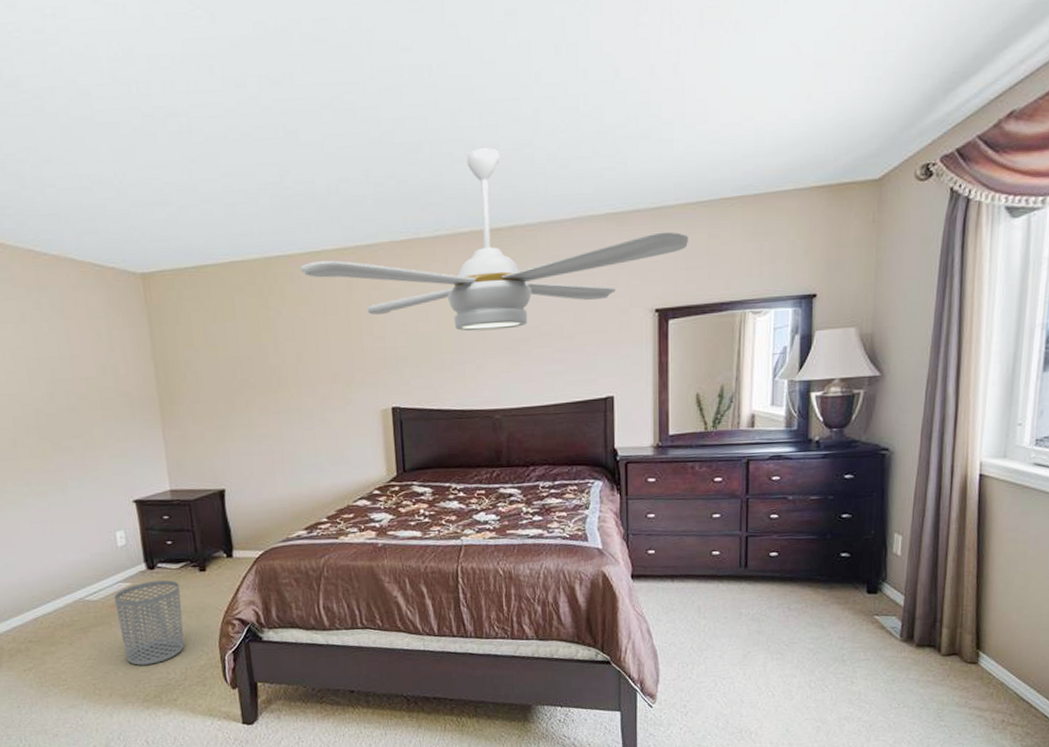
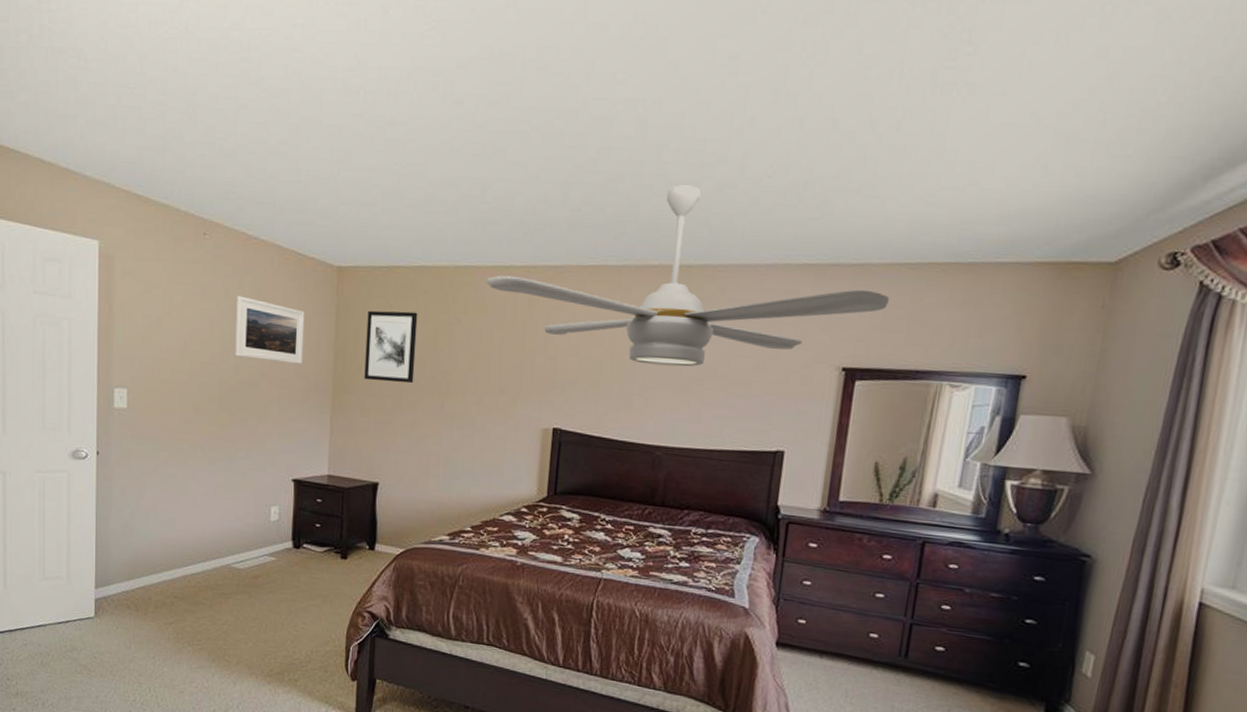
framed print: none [36,318,122,383] -> present [235,296,305,364]
waste bin: present [114,580,185,665] -> none [257,559,320,641]
wall art: none [182,310,243,387] -> present [364,310,418,384]

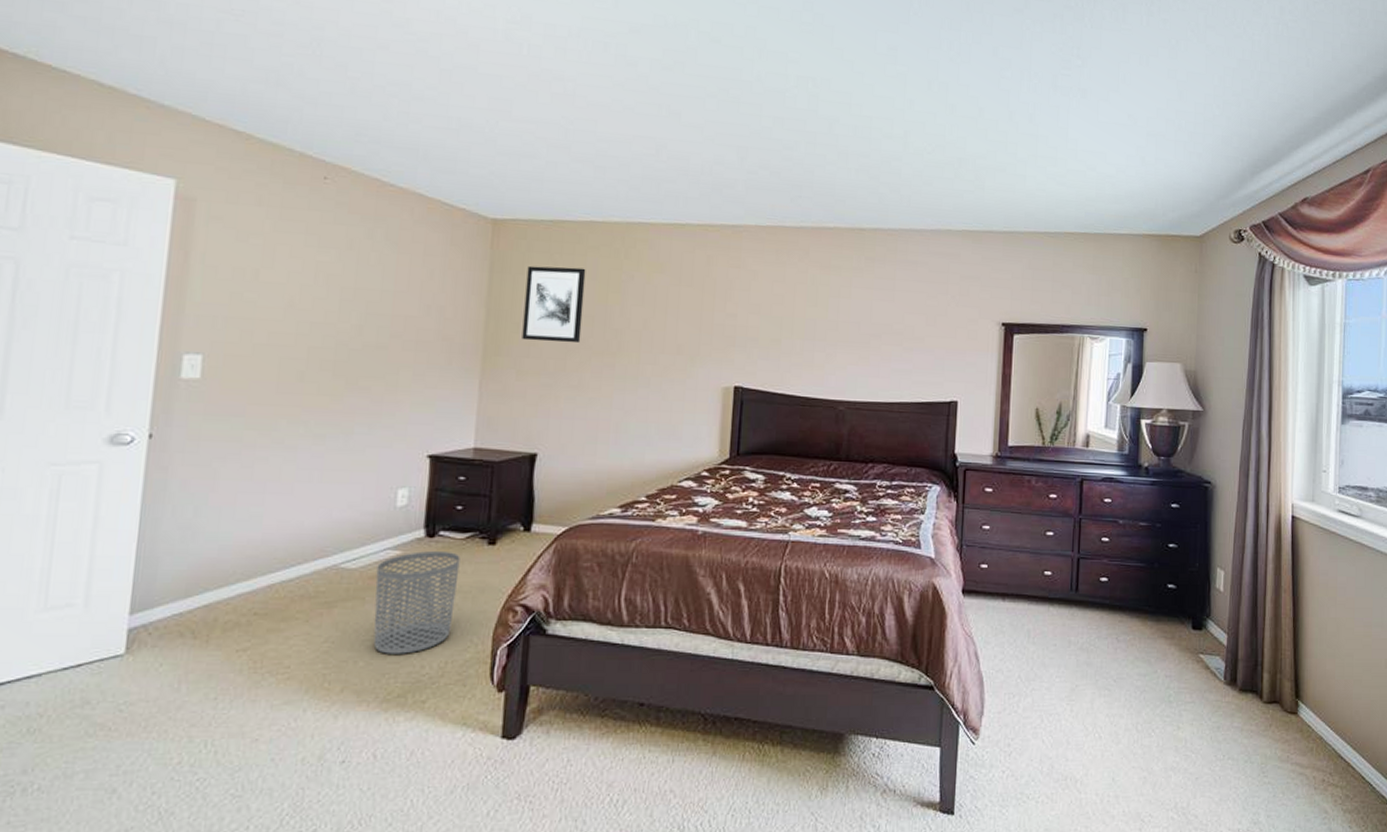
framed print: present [235,296,305,364] -> none [358,247,451,324]
waste bin: none [257,559,320,641] -> present [373,551,460,654]
ceiling fan: present [485,185,889,367] -> none [661,155,1035,323]

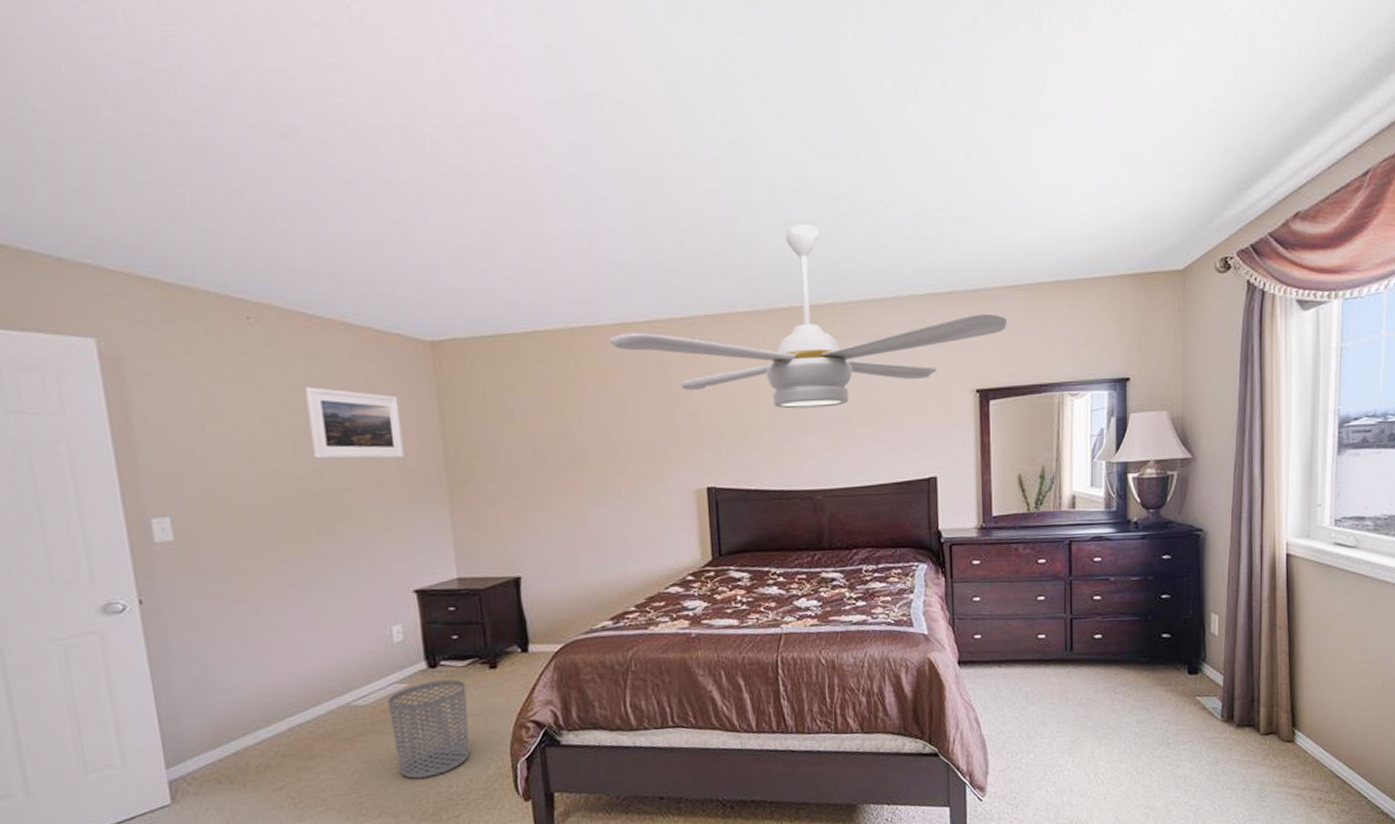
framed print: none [358,247,451,324] -> present [305,387,405,459]
wall art: present [522,265,586,344] -> none [476,383,544,465]
ceiling fan: none [661,155,1035,323] -> present [608,225,1006,409]

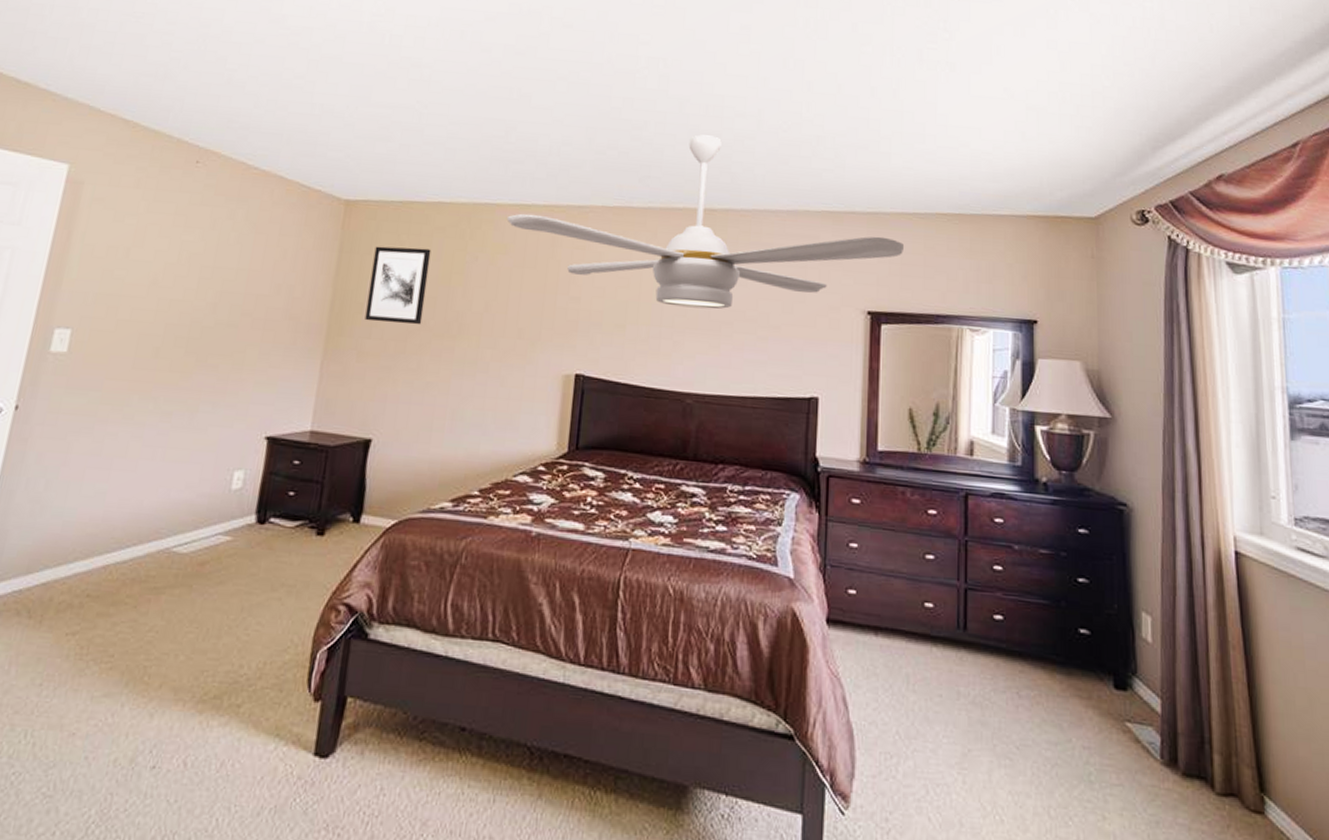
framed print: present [305,387,405,459] -> none [214,227,304,303]
waste bin: present [387,679,470,779] -> none [195,538,288,651]
wall art: none [476,383,544,465] -> present [365,246,431,325]

